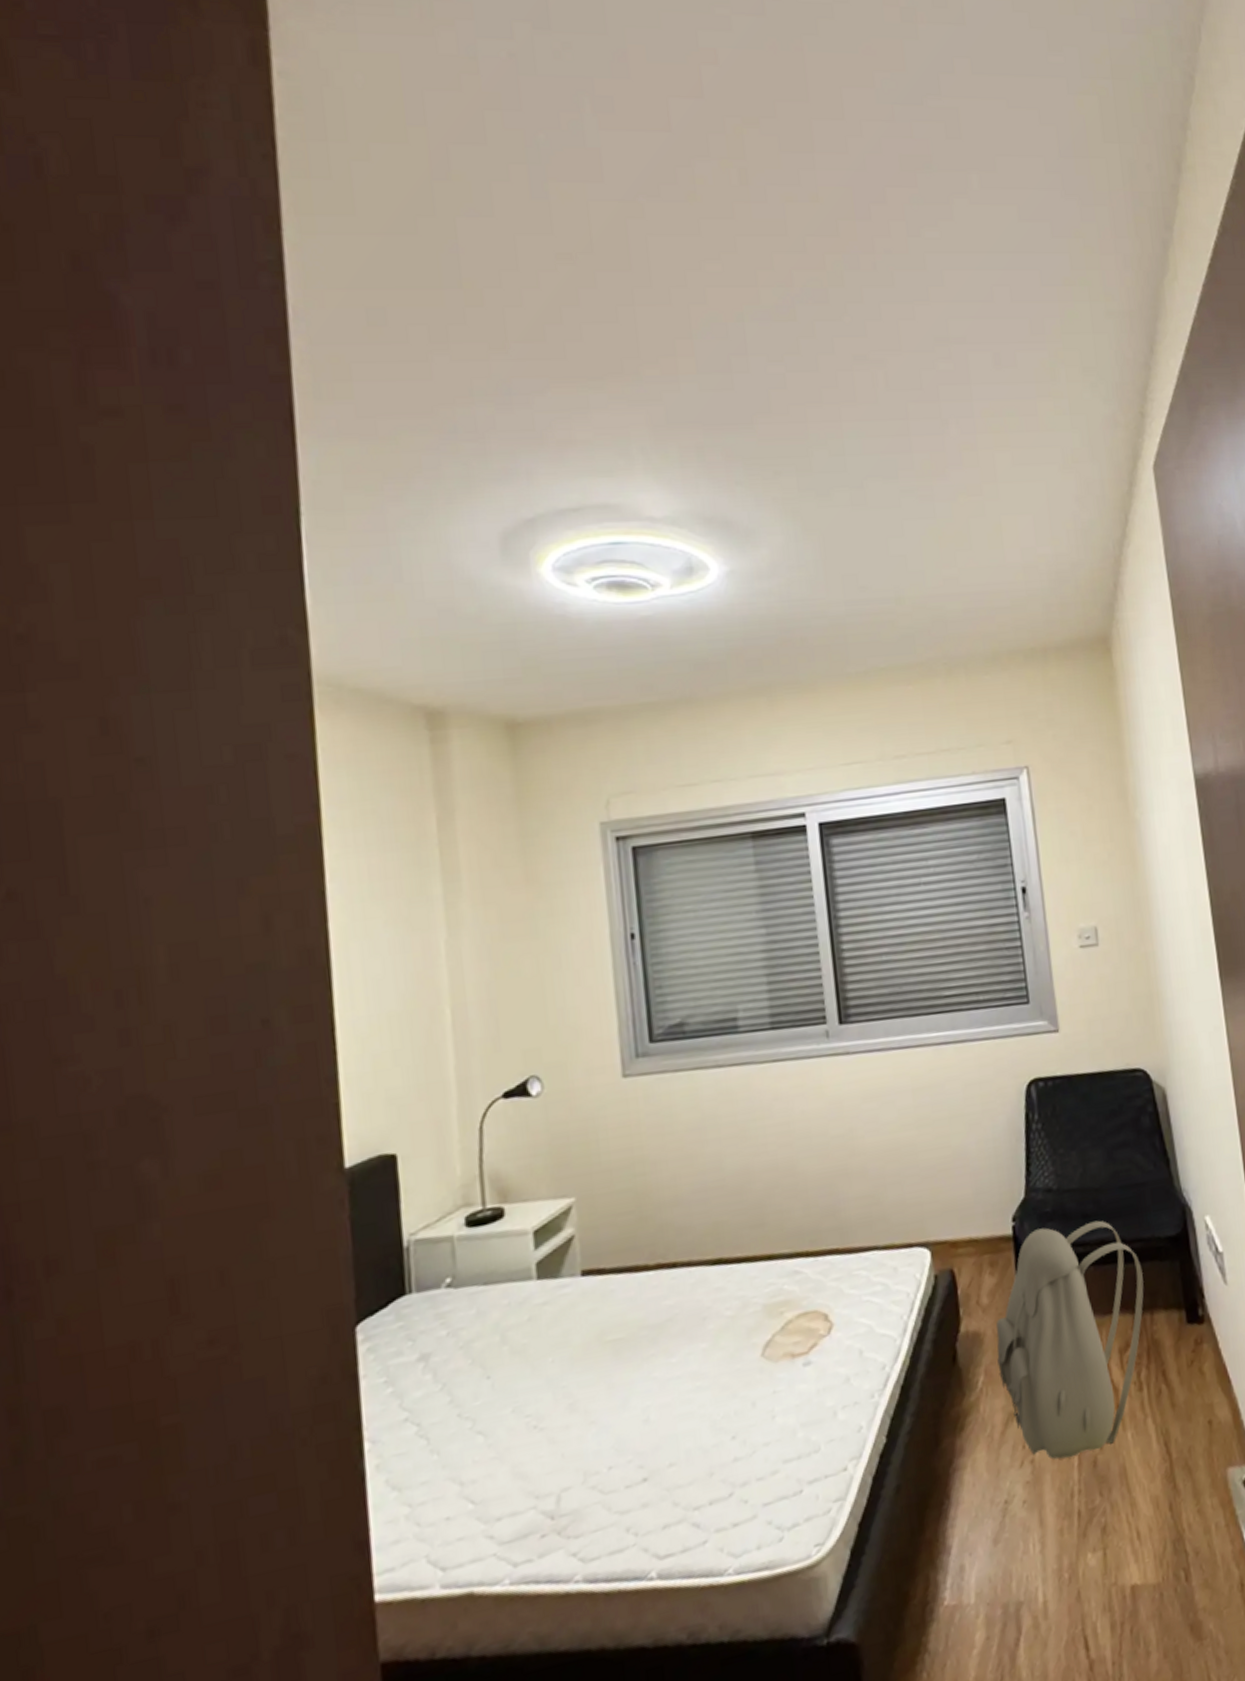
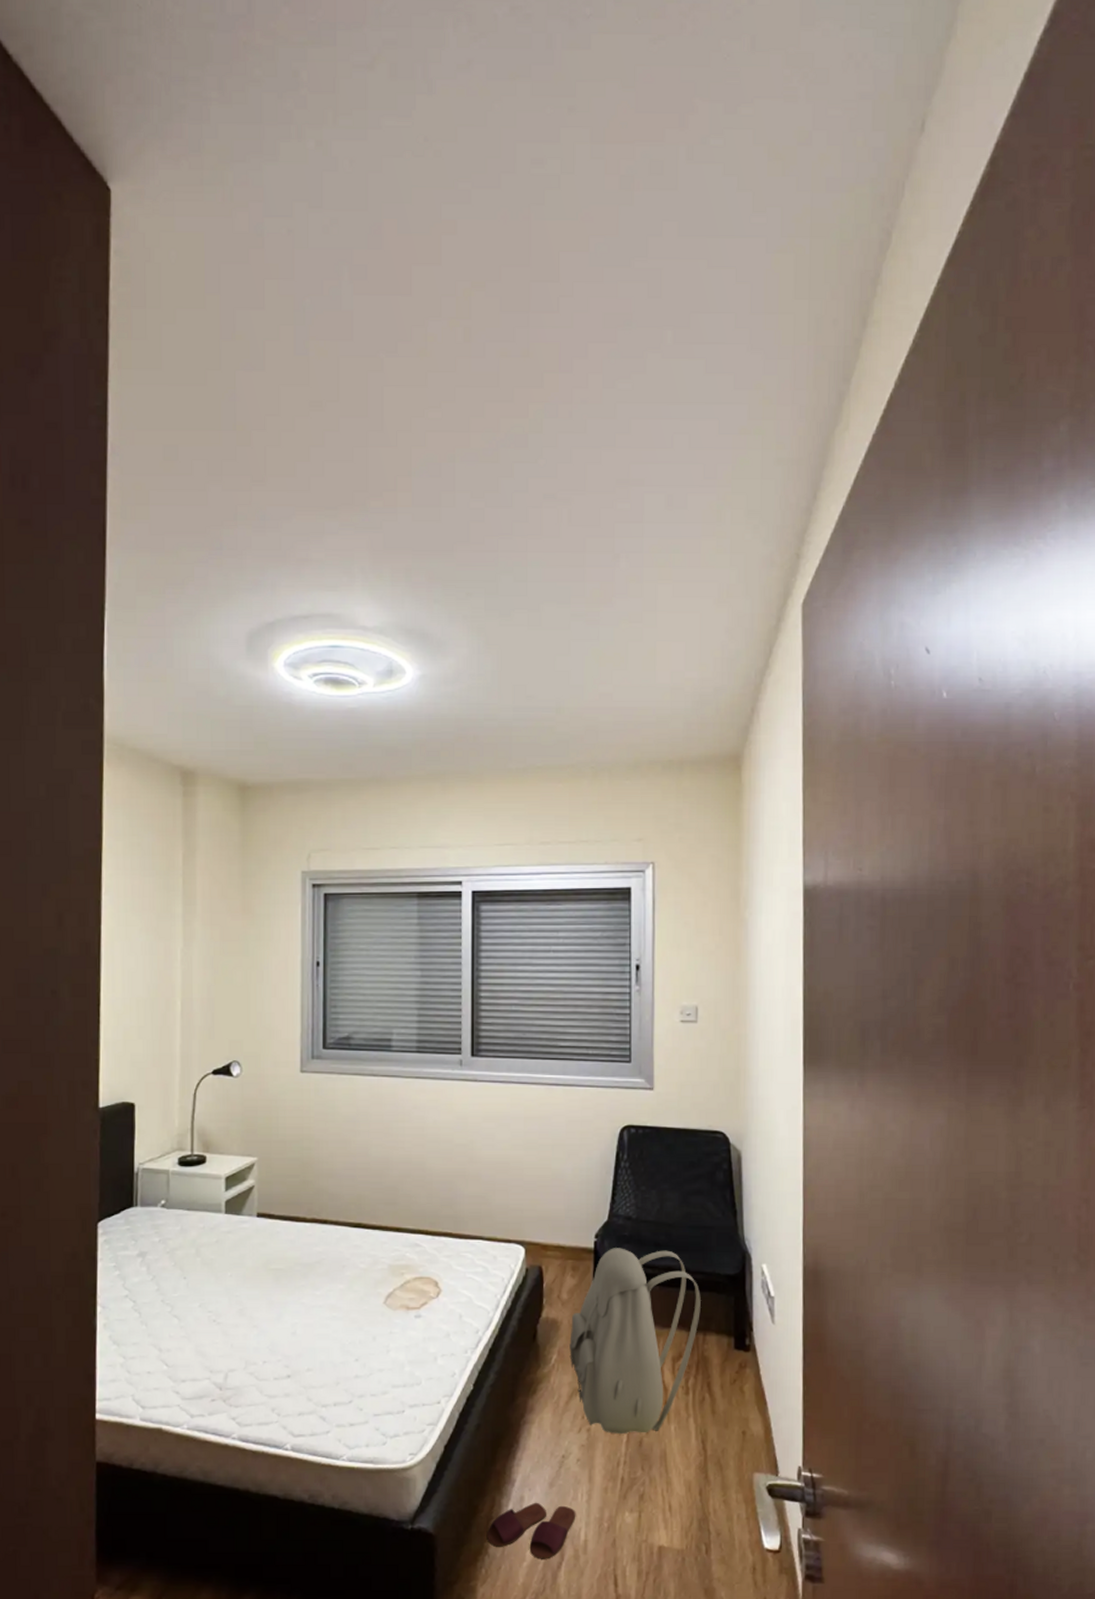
slippers: none [924,1564,1030,1640] -> present [487,1502,576,1559]

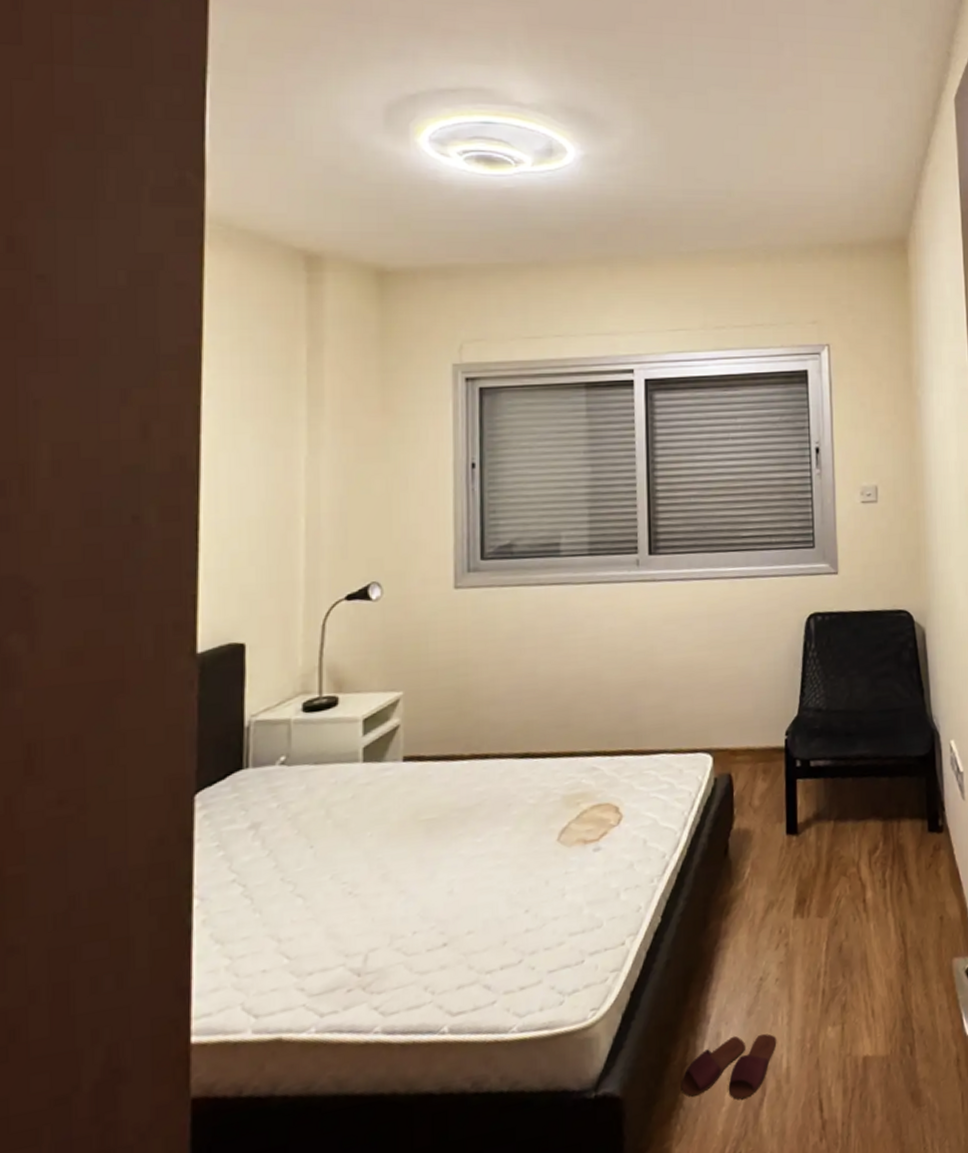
backpack: present [569,1248,701,1433] -> none [763,738,894,944]

